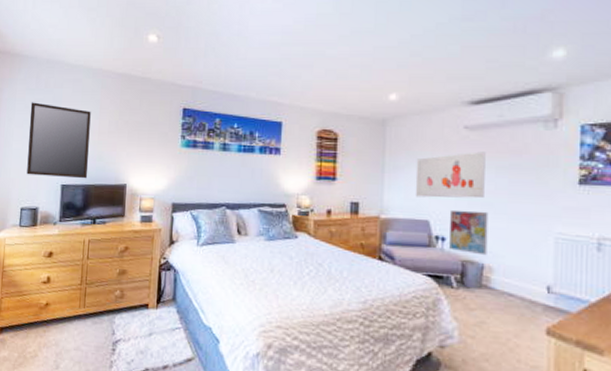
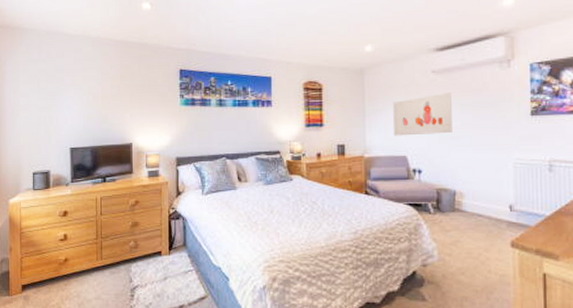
home mirror: present [27,102,91,179] -> none [34,72,95,141]
wall art: present [449,209,489,256] -> none [423,144,458,183]

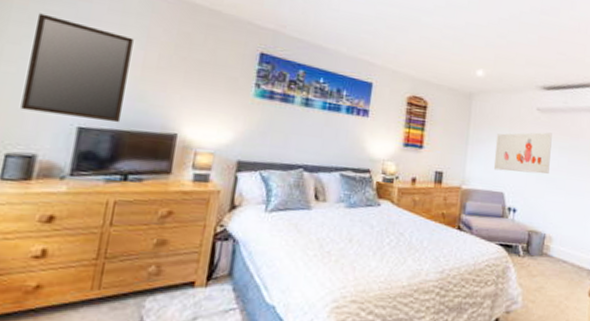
home mirror: none [34,72,95,141] -> present [20,13,134,123]

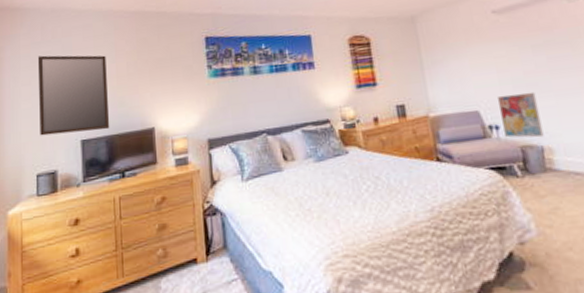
wall art: present [493,132,552,175] -> none [452,33,527,89]
wall art: none [519,183,552,227] -> present [496,91,544,138]

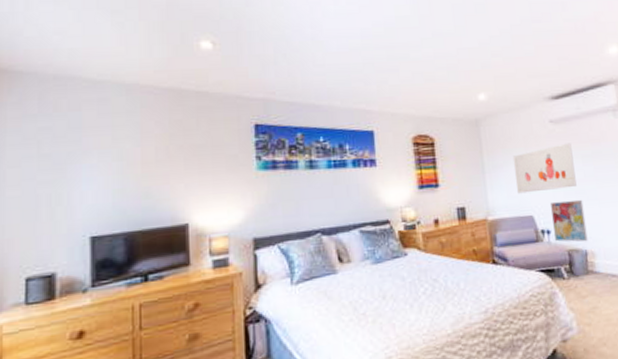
home mirror: present [37,55,110,136] -> none [31,131,131,231]
wall art: none [452,33,527,89] -> present [512,143,577,194]

